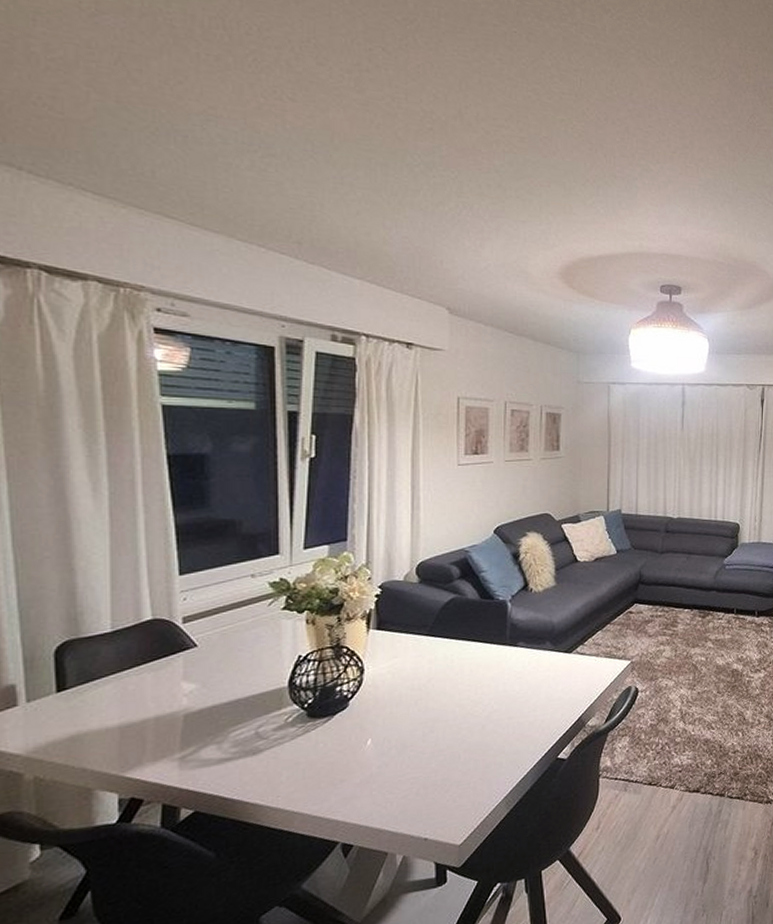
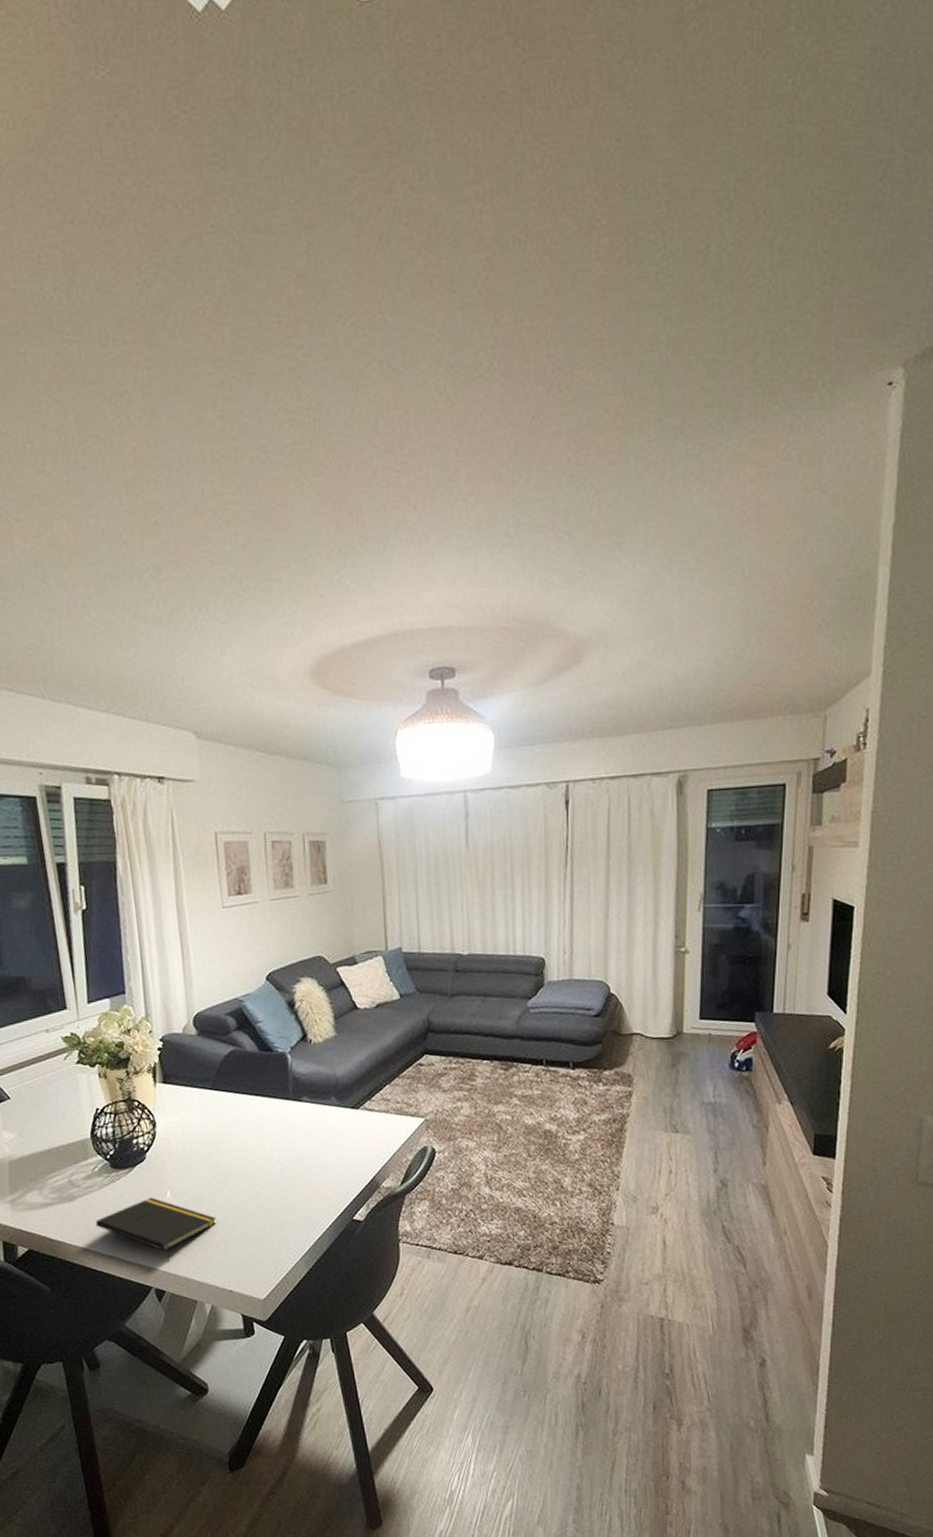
notepad: none [280,746,418,814] -> present [95,1197,216,1262]

